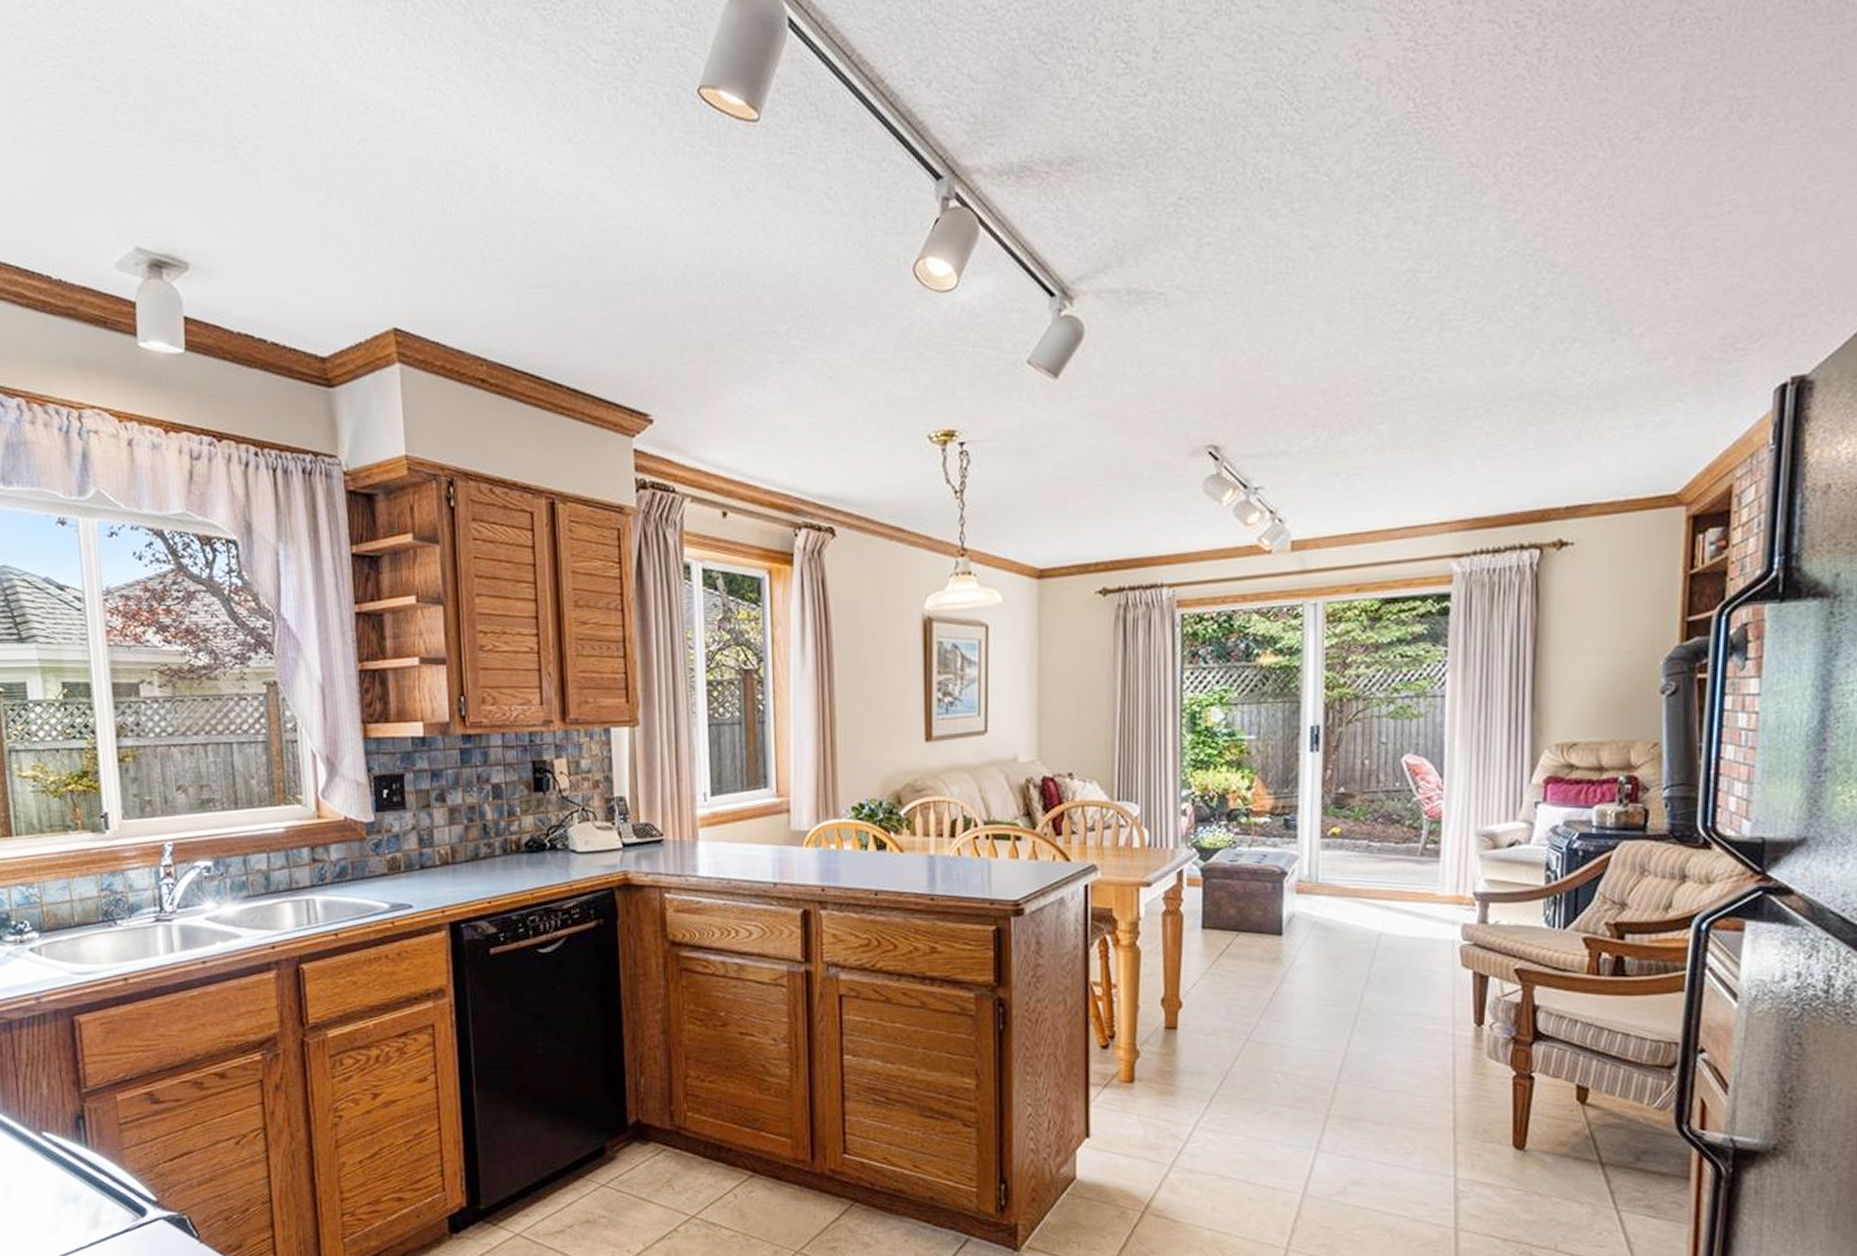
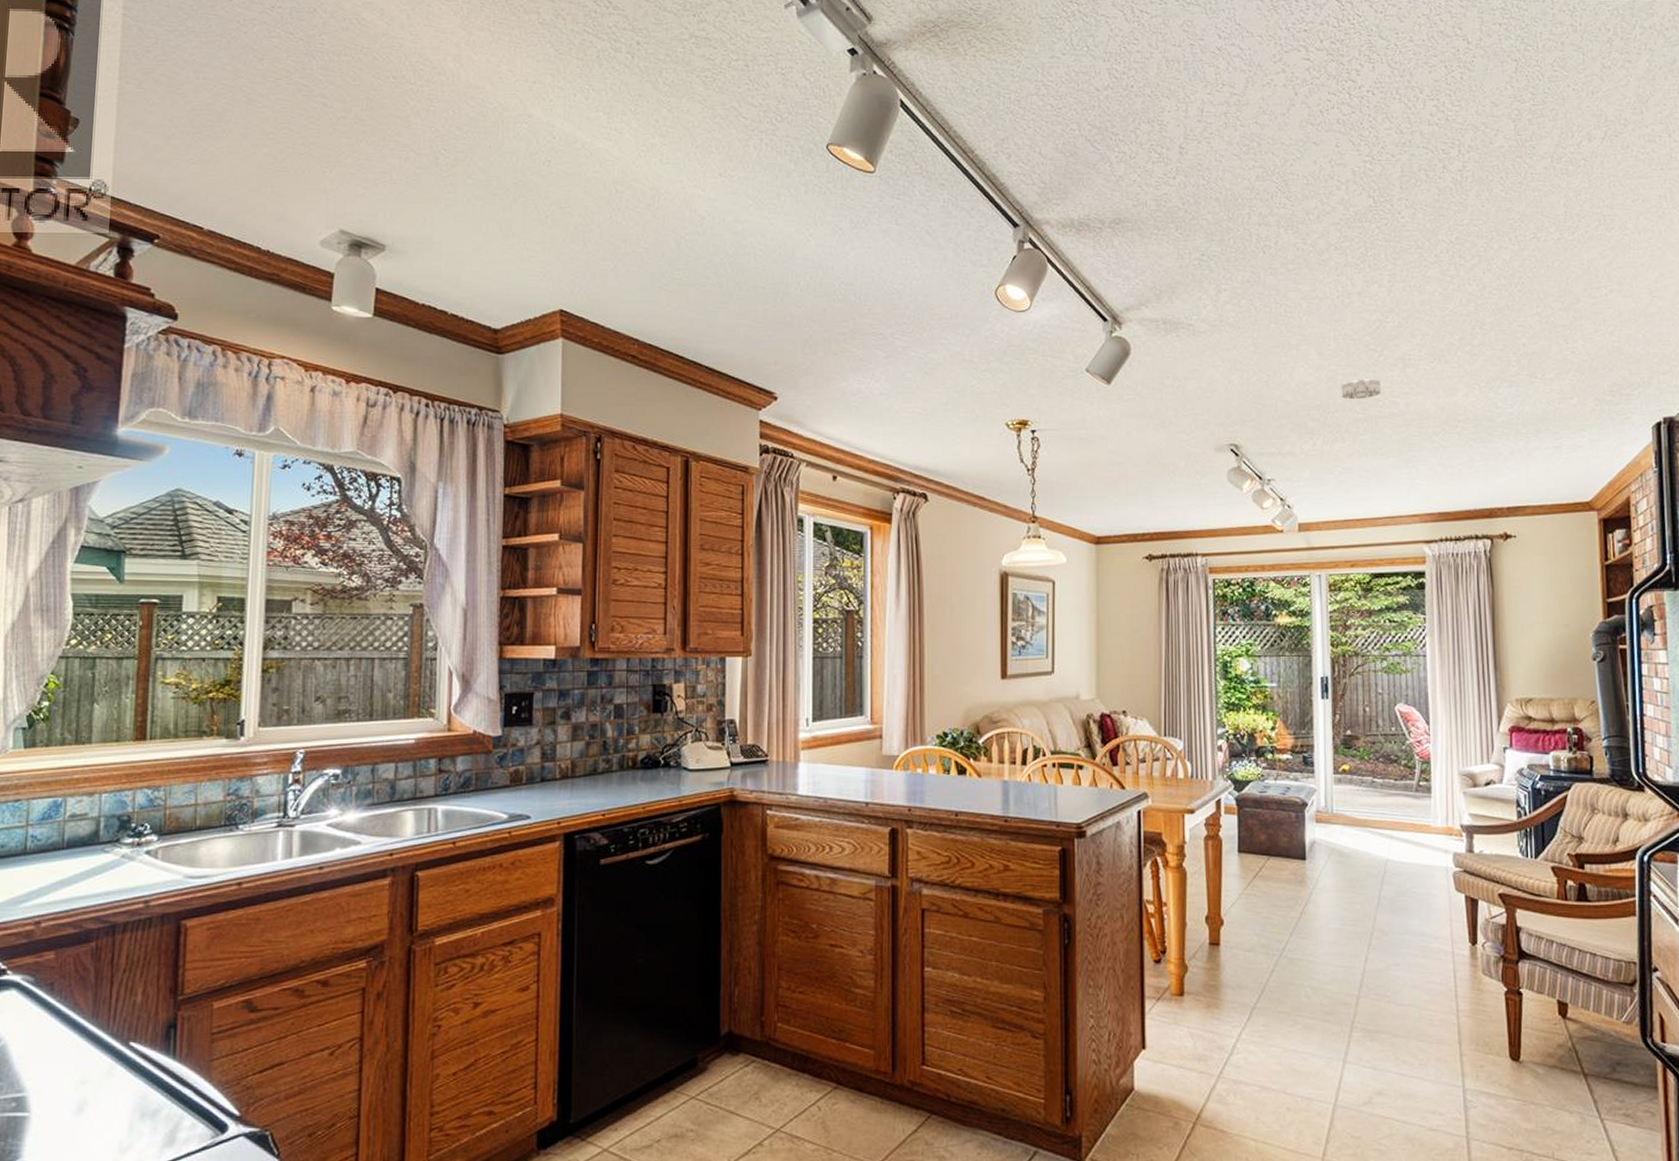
smoke detector: none [1355,349,1408,379] -> present [1341,379,1381,400]

